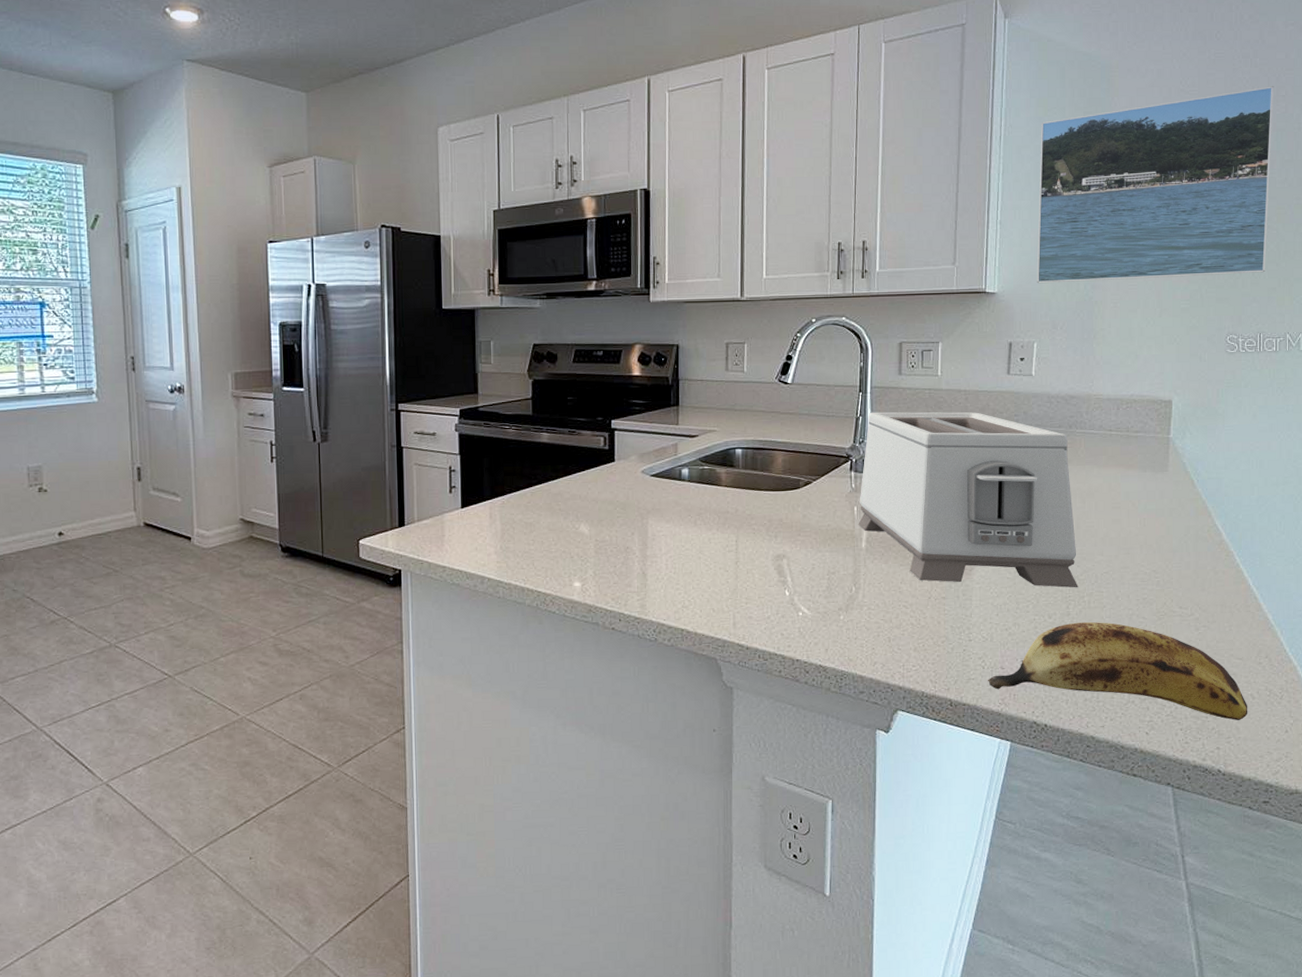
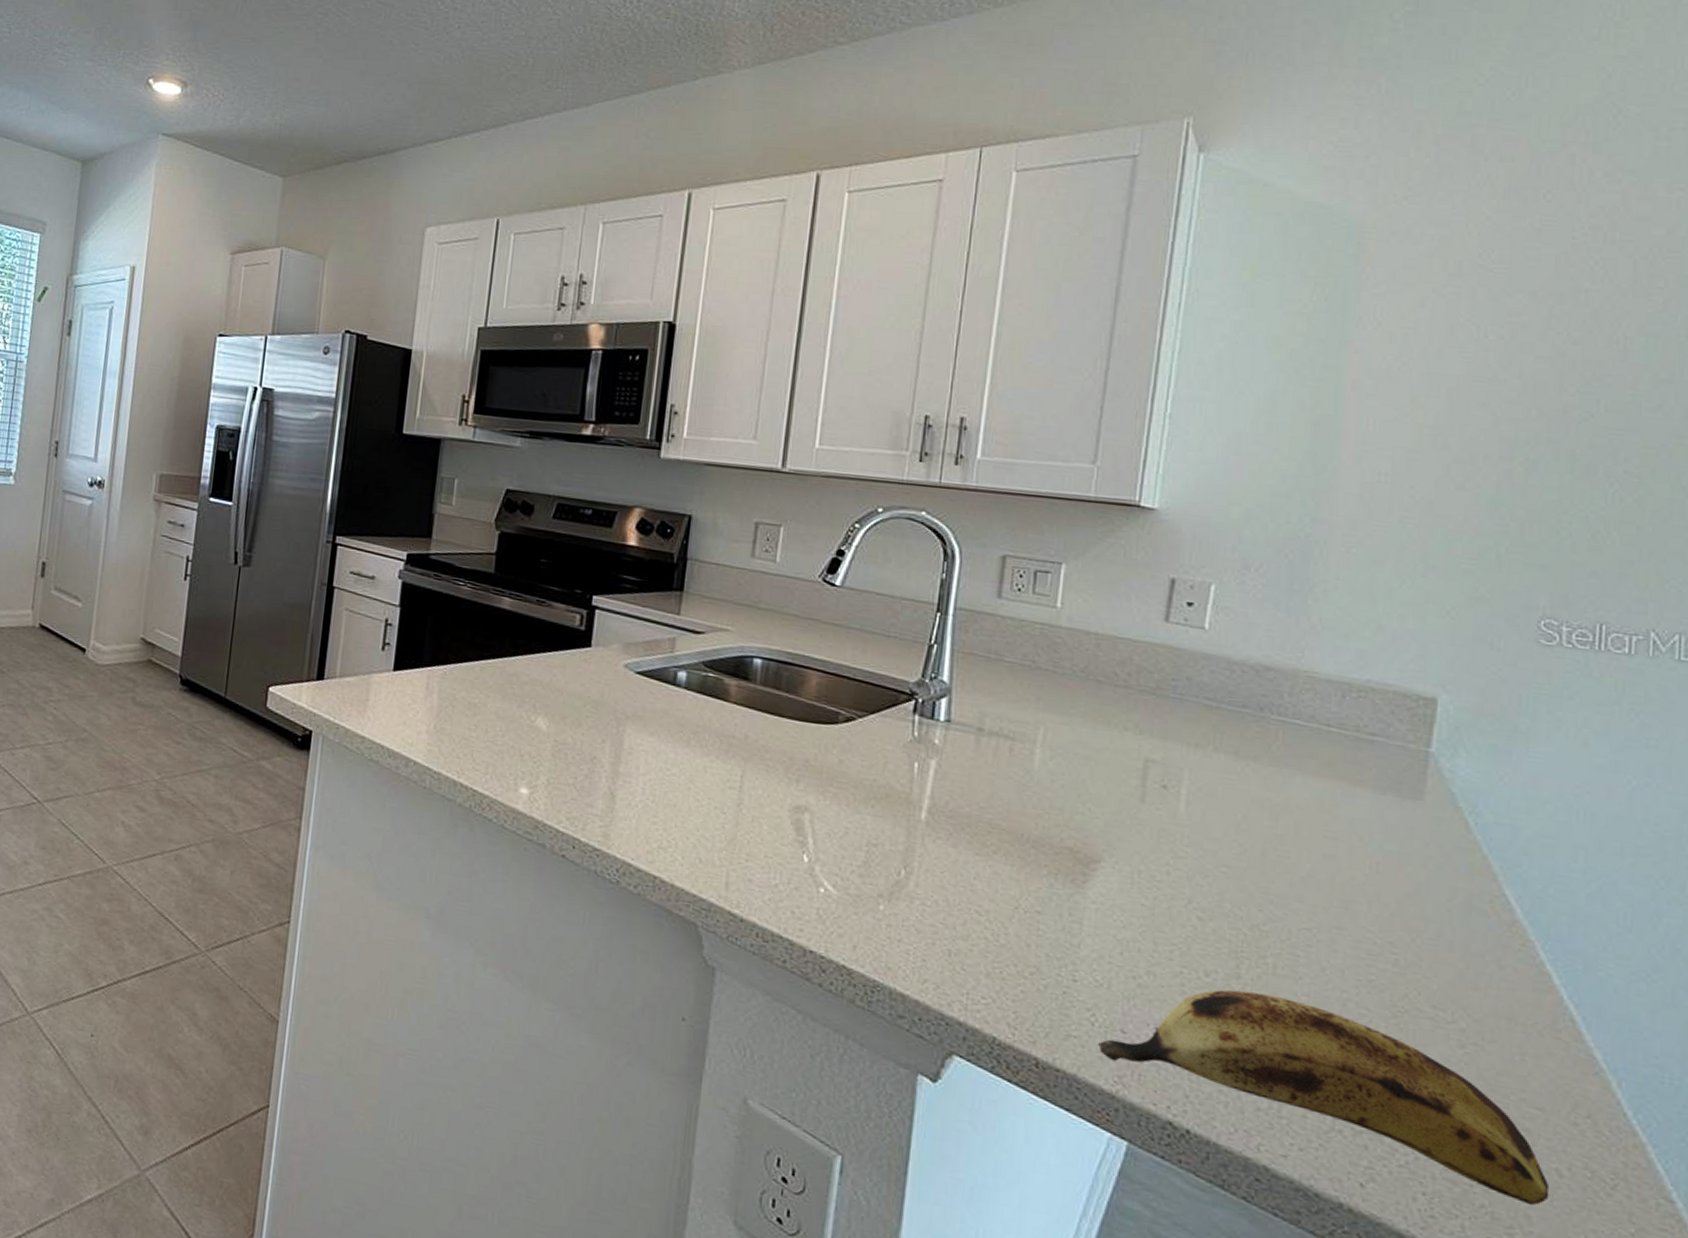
toaster: present [858,411,1078,588] -> none [918,640,1259,942]
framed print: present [1037,86,1274,284] -> none [1221,272,1645,537]

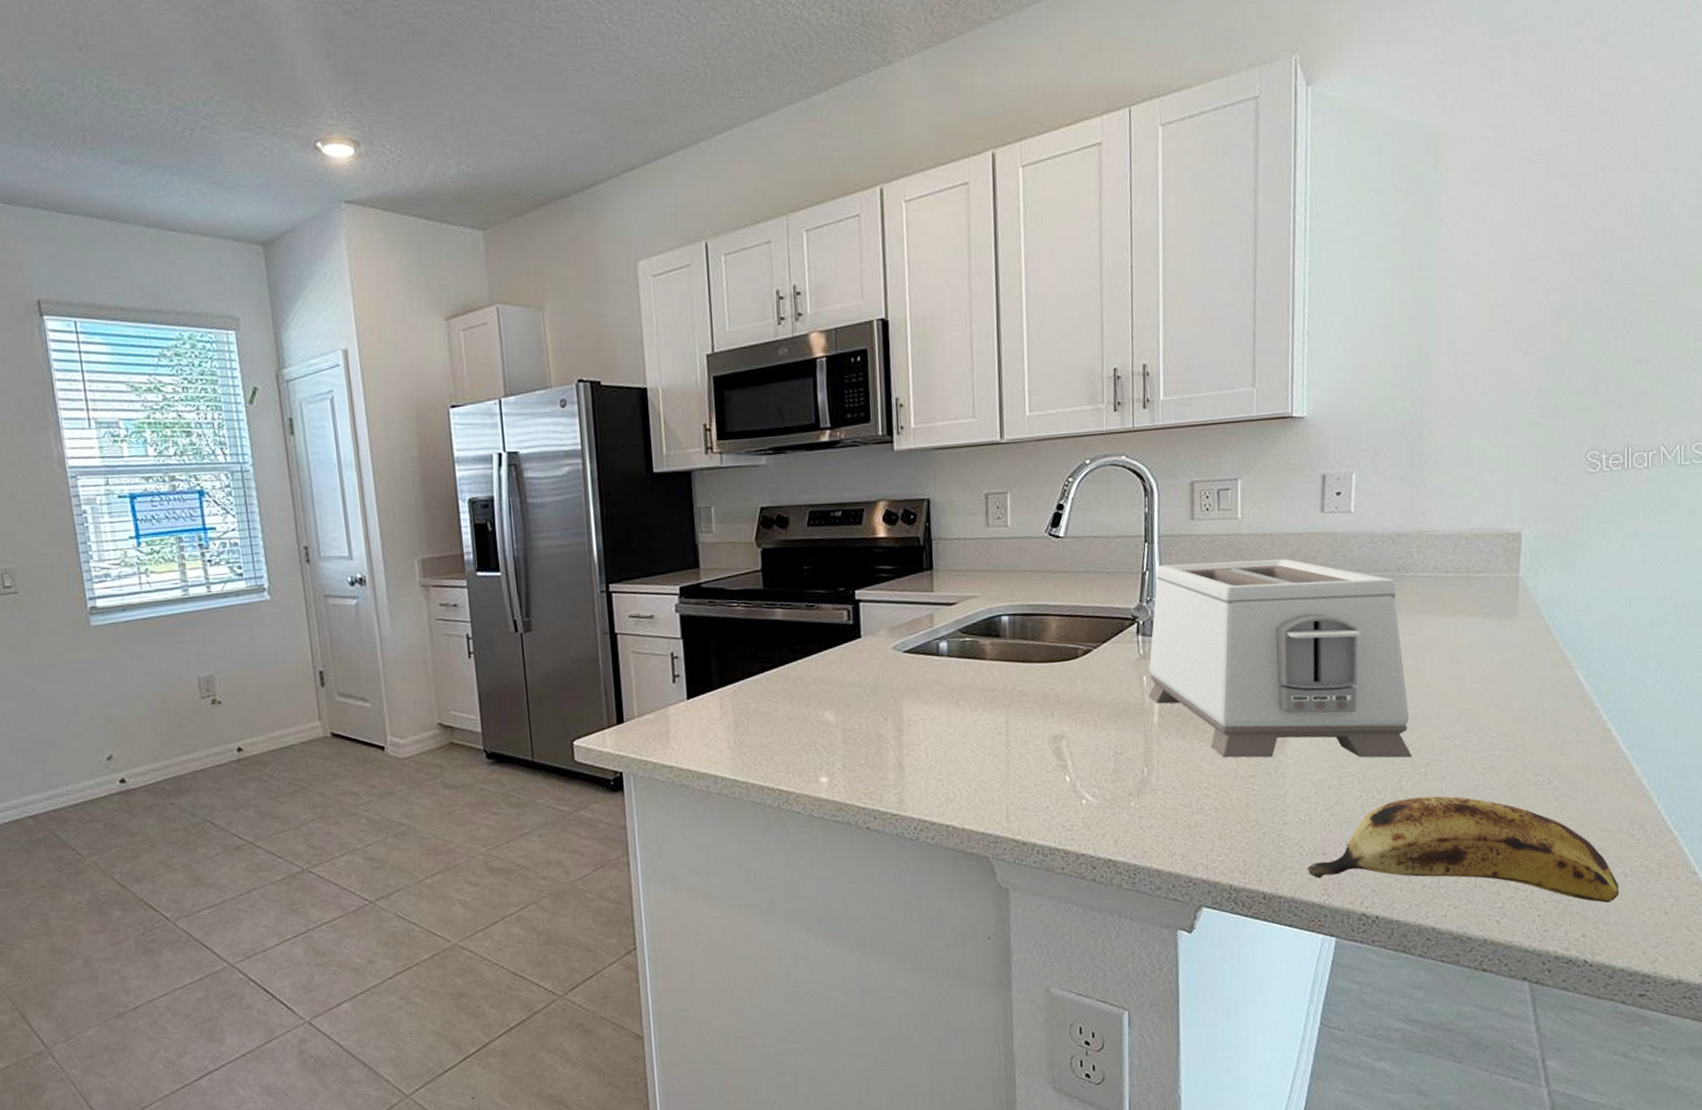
toaster: none [918,640,1259,942] -> present [1148,558,1412,758]

